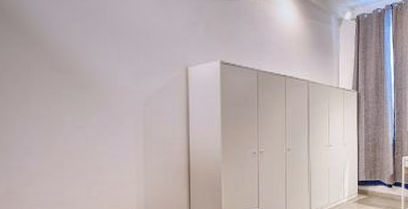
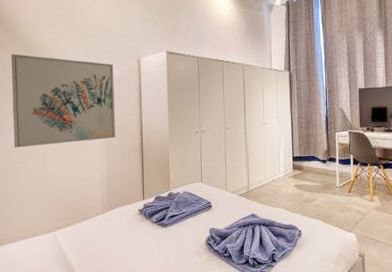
wall art: none [15,52,157,168] -> present [11,54,116,148]

